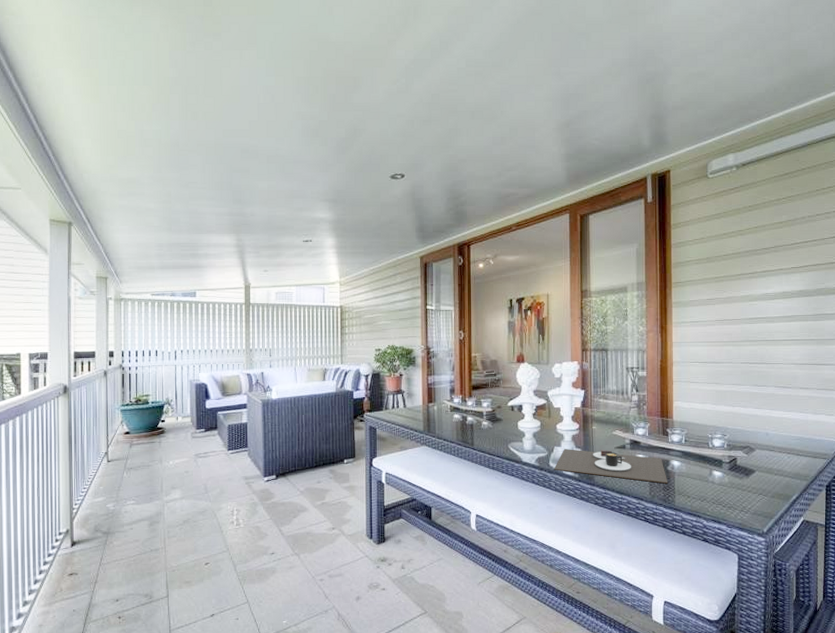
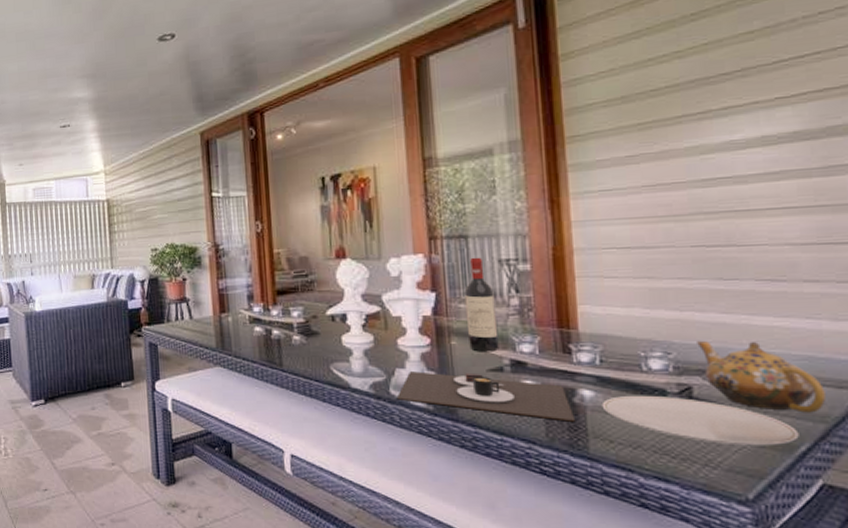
wine bottle: none [603,365,624,434] -> present [464,257,499,352]
plate: none [684,464,793,497] -> present [601,395,799,446]
teapot: none [741,426,807,474] -> present [697,340,825,413]

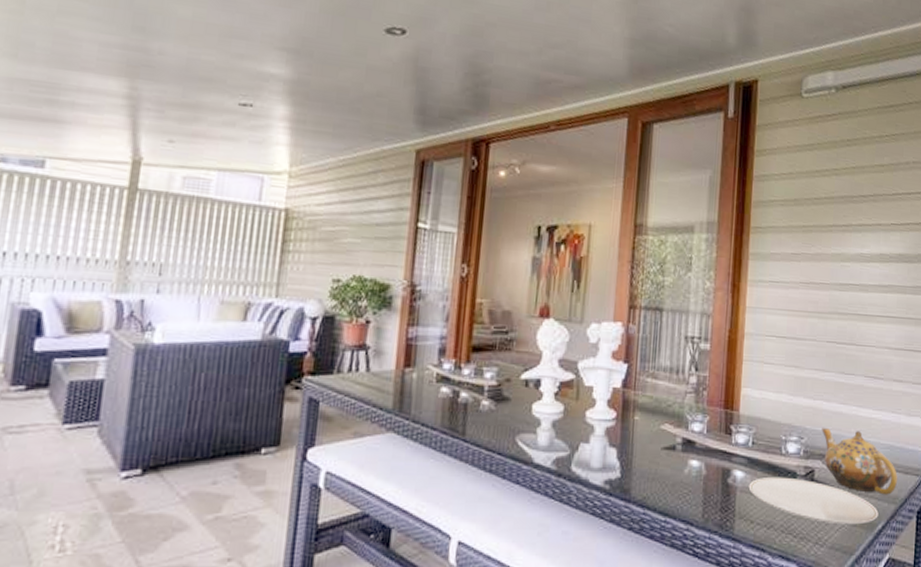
place setting: present [396,371,576,422] -> none [576,447,728,502]
wine bottle: present [464,257,499,352] -> none [650,331,678,430]

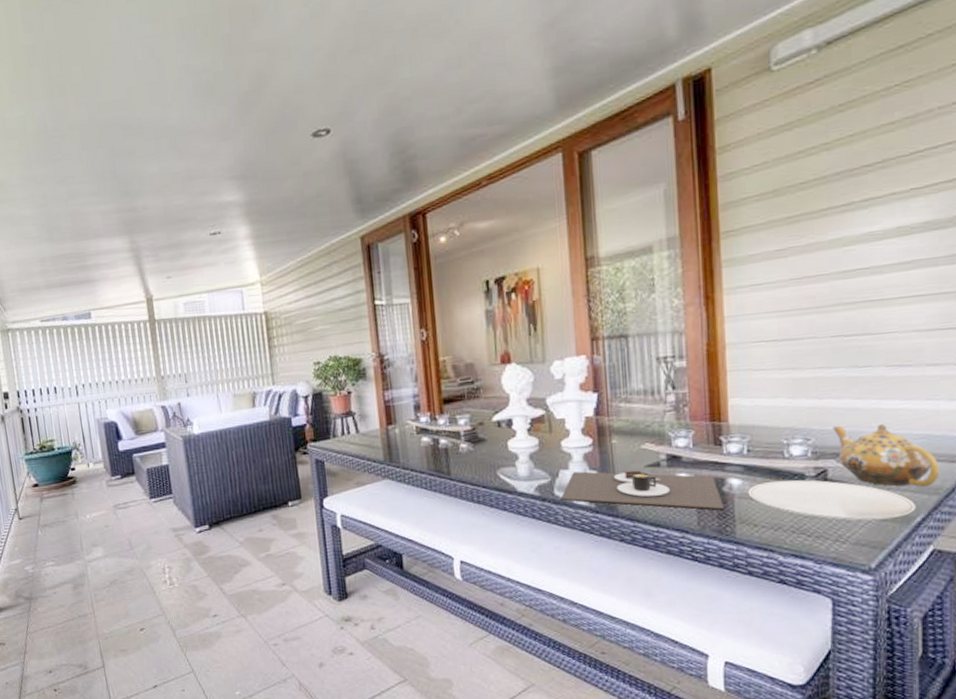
place setting: none [576,447,728,502] -> present [560,469,725,510]

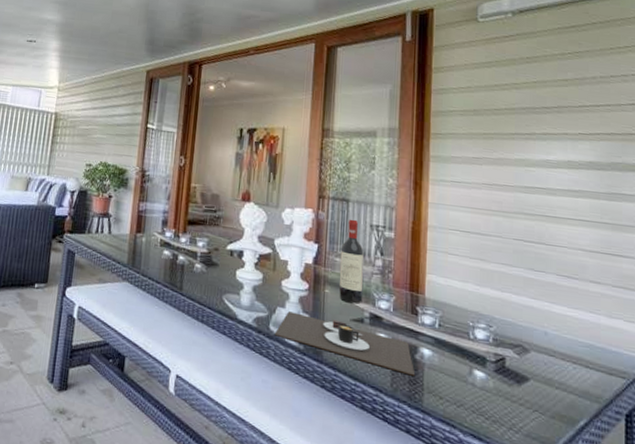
wine bottle: none [624,356,657,449] -> present [339,219,364,304]
plate: present [748,480,916,521] -> none [436,358,580,419]
teapot: present [833,424,939,487] -> none [512,318,600,394]

